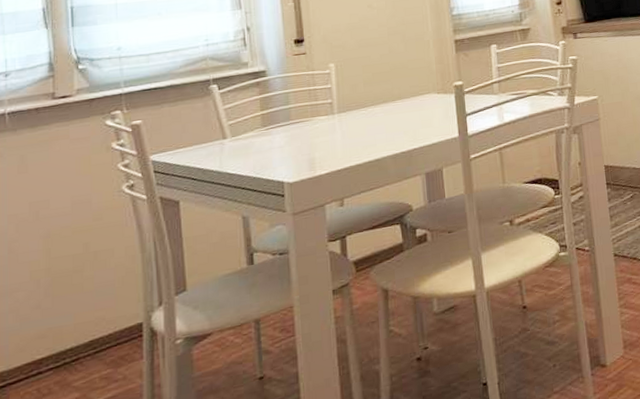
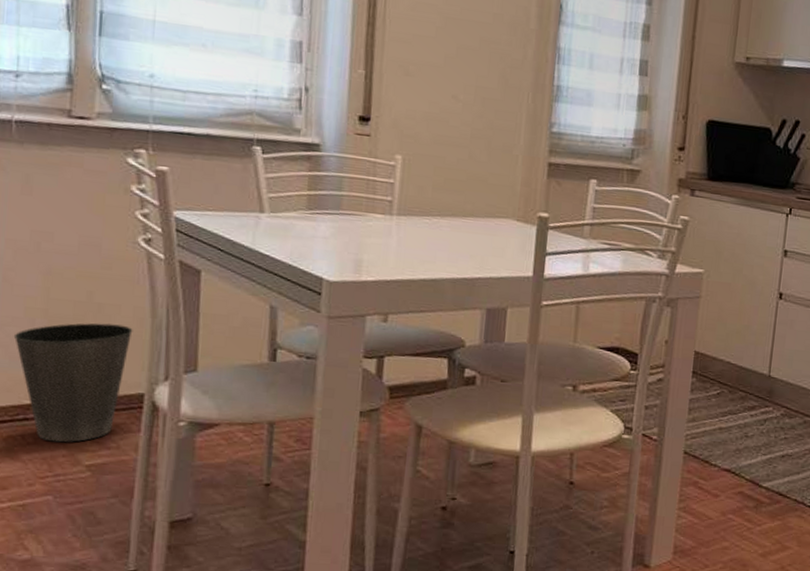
waste basket: none [22,265,127,389] -> present [13,322,133,443]

